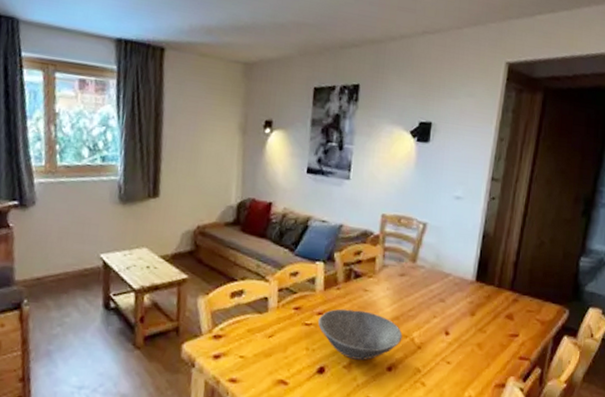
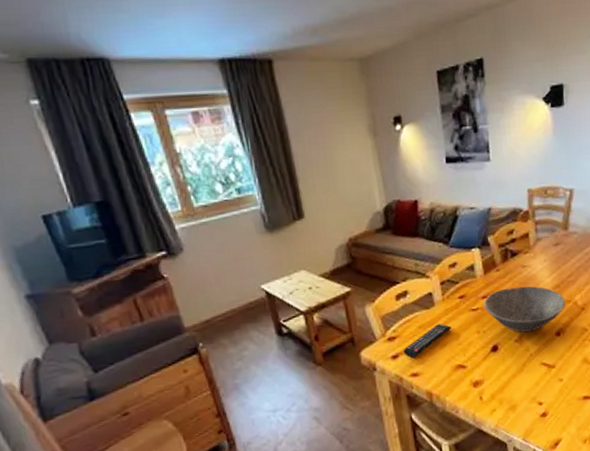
remote control: none [226,331,280,362] -> present [403,324,451,358]

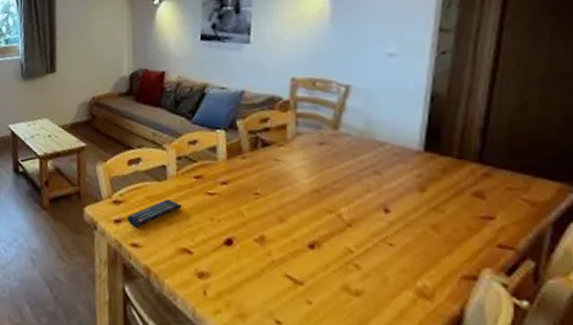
bowl: present [483,286,566,333] -> none [221,178,326,235]

